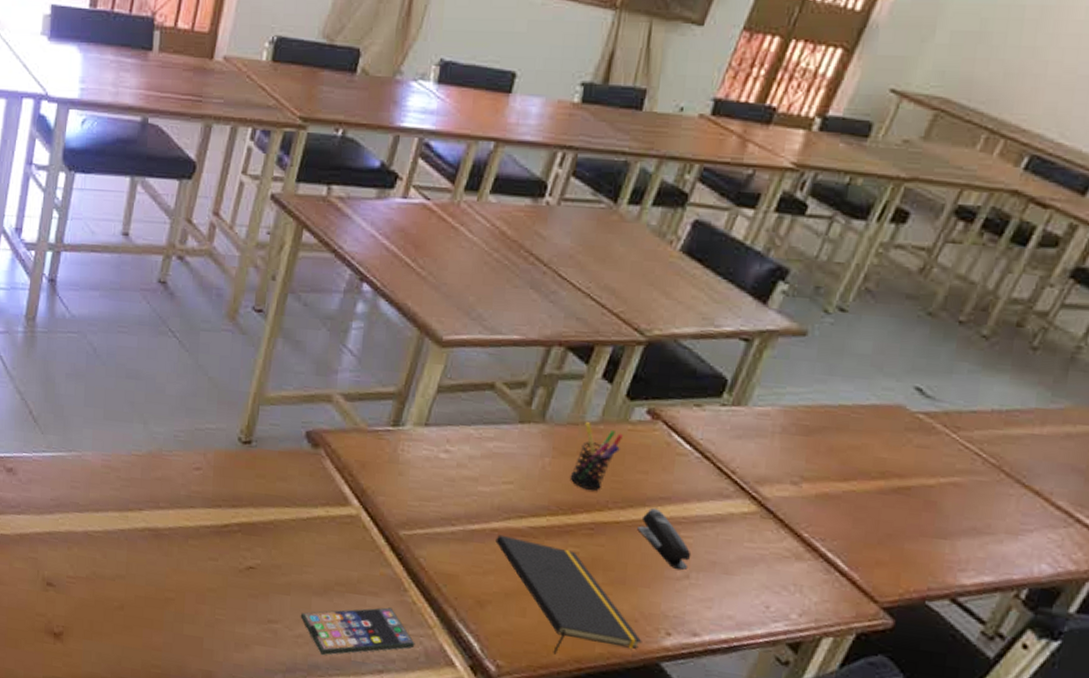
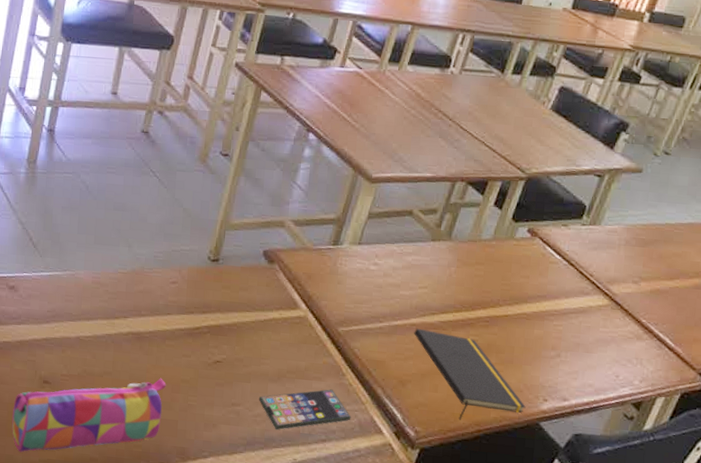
pencil case: none [12,585,189,667] -> present [12,378,166,453]
pen holder: present [570,422,624,491] -> none [470,239,511,292]
stapler: present [637,507,692,571] -> none [521,303,562,351]

